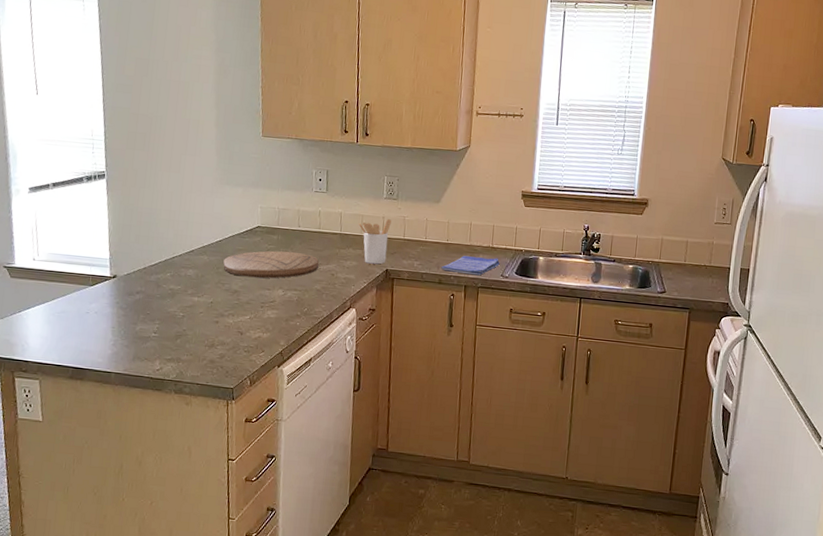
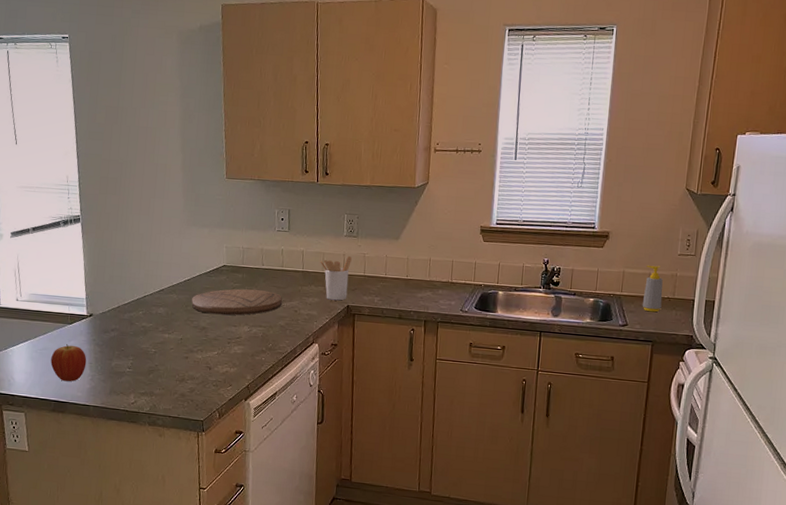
fruit: none [69,307,109,347] -> present [50,344,87,382]
dish towel: present [441,256,500,276] -> none [401,291,459,311]
soap bottle: none [680,232,700,280] -> present [642,265,663,312]

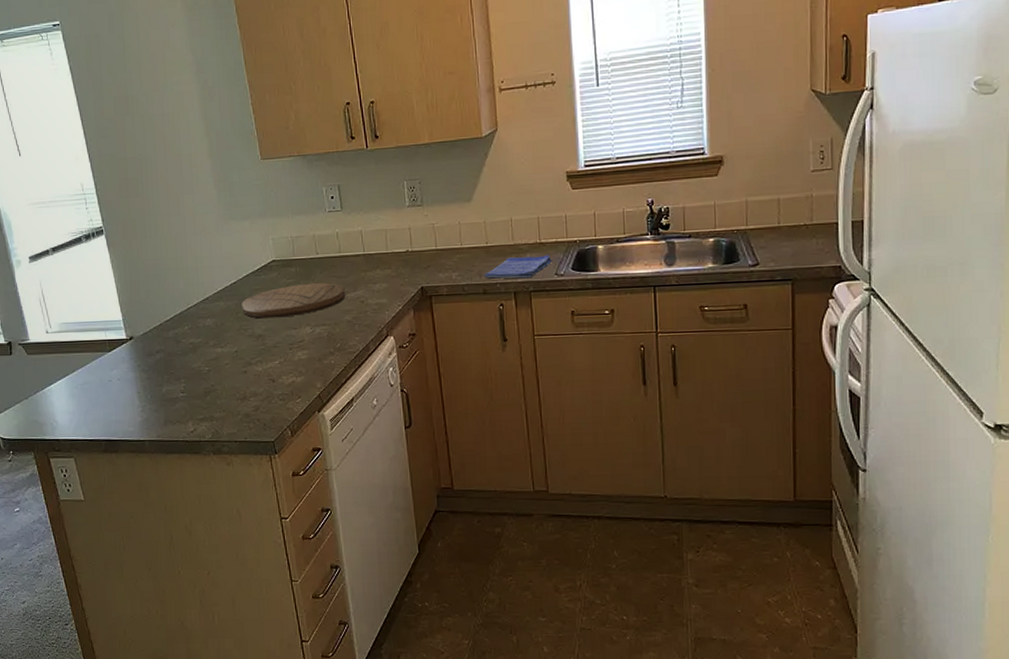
fruit: present [50,344,87,382] -> none [94,375,134,417]
utensil holder: present [320,255,352,301] -> none [382,228,420,283]
dish towel: none [401,291,459,311] -> present [483,254,552,279]
soap bottle: present [642,265,663,312] -> none [774,188,798,245]

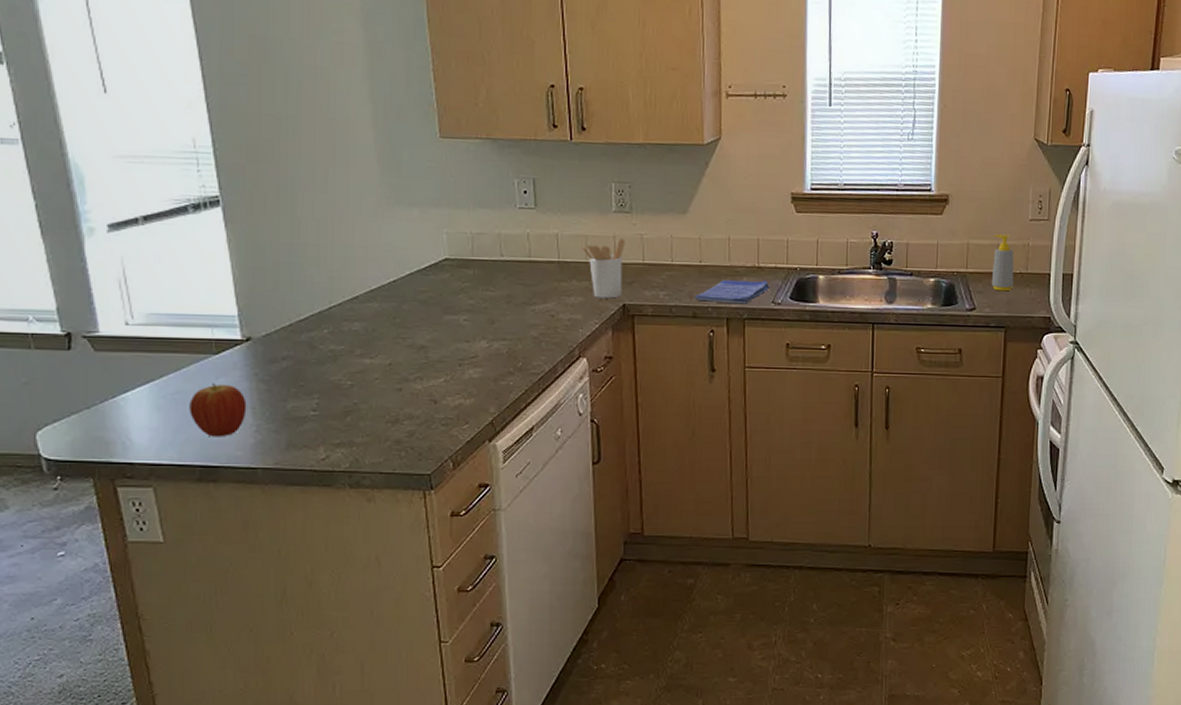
fruit: none [94,375,134,417] -> present [189,383,247,437]
cutting board: present [242,283,346,319] -> none [401,290,534,328]
utensil holder: none [382,228,420,283] -> present [582,237,625,299]
soap bottle: none [774,188,798,245] -> present [991,234,1014,292]

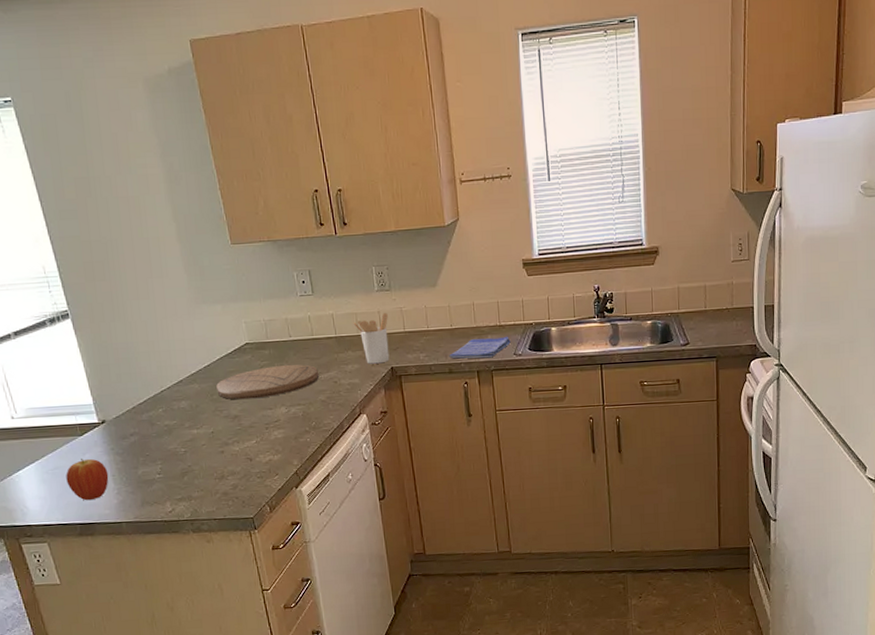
cutting board: none [401,290,534,328] -> present [216,364,320,400]
soap bottle: present [991,234,1014,292] -> none [701,276,721,327]

